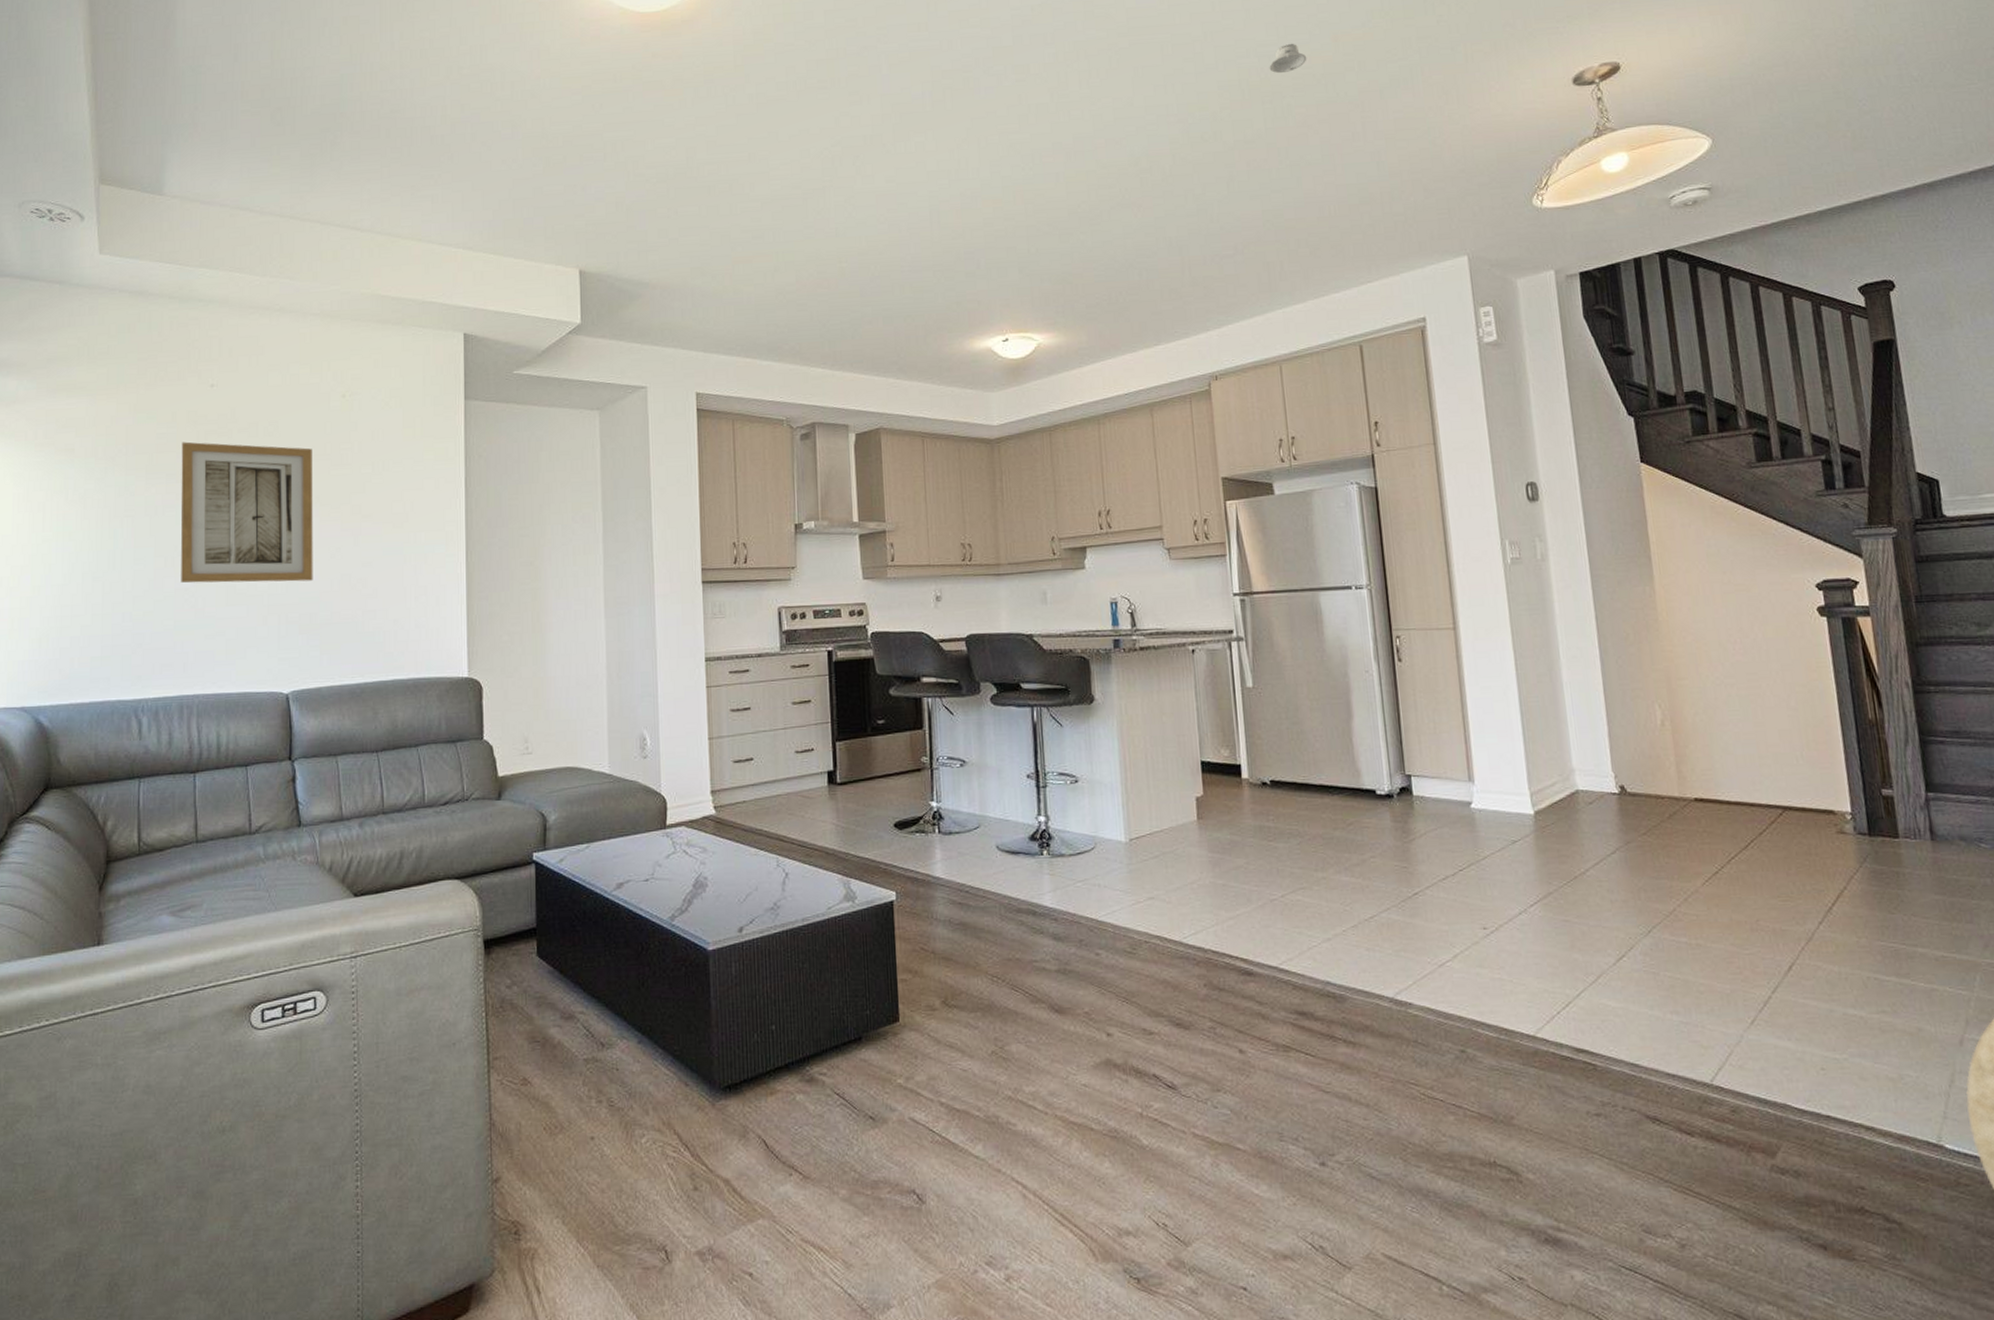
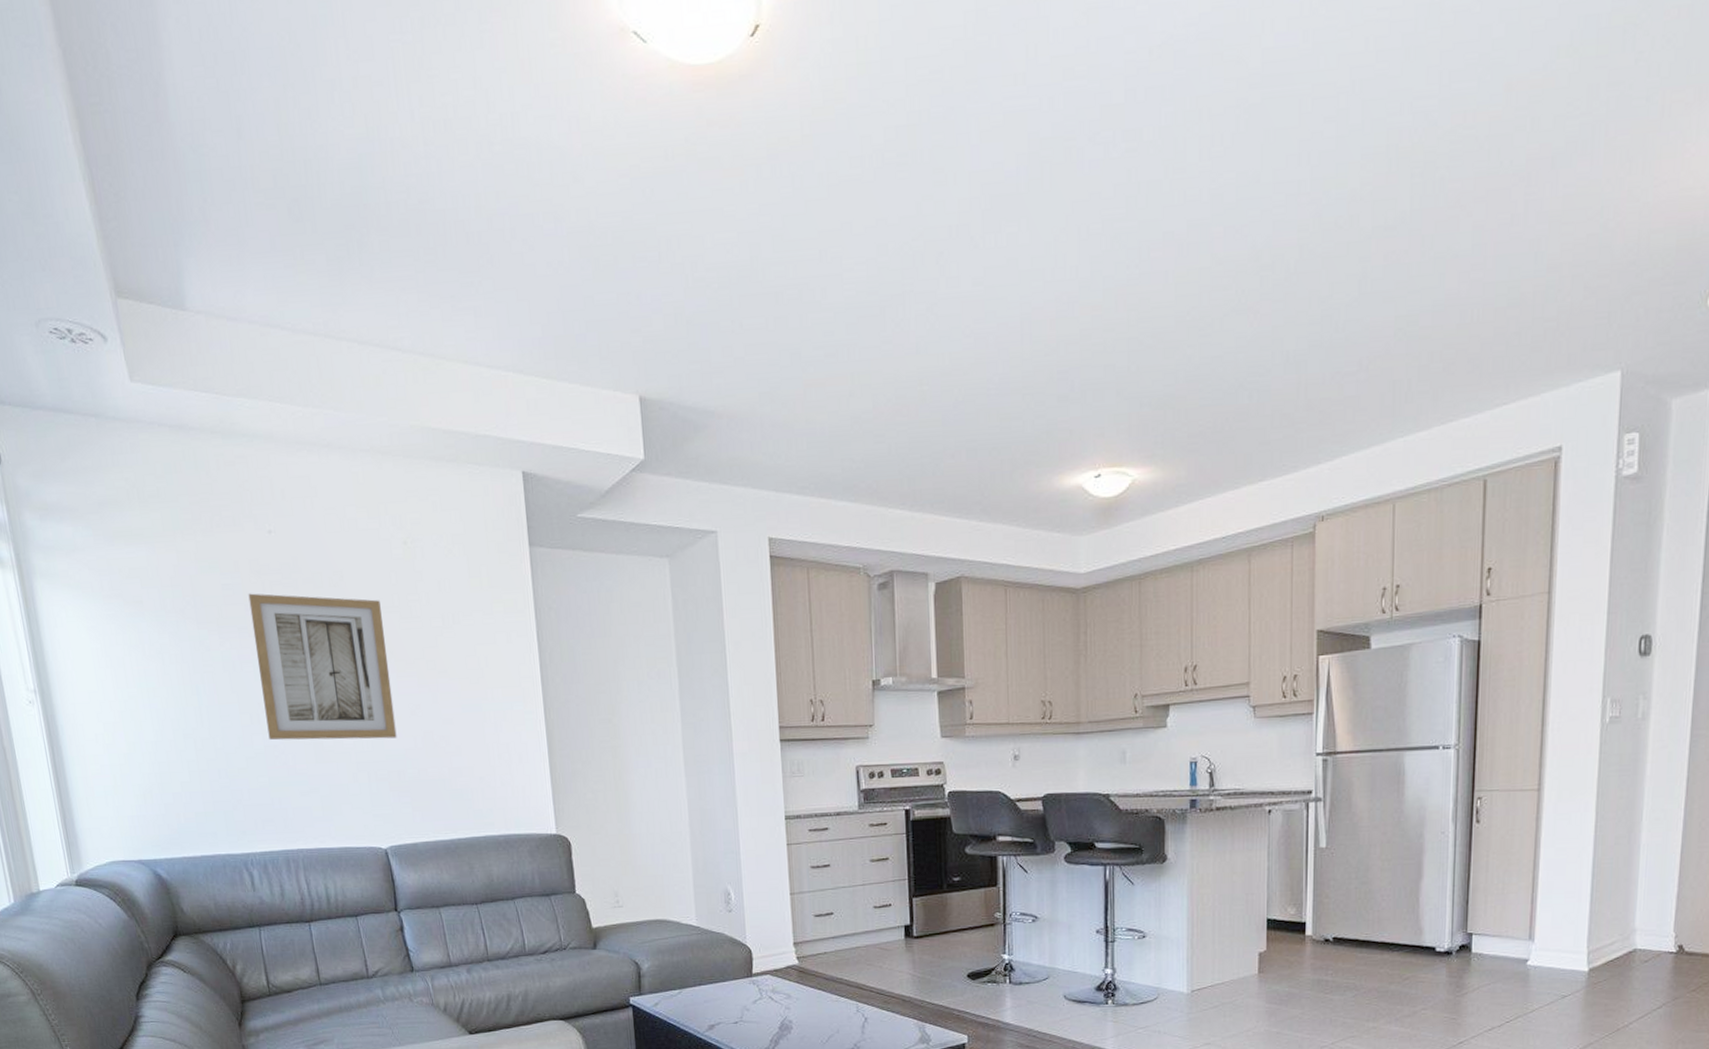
recessed light: present [1269,43,1307,74] -> none [1424,94,1471,137]

